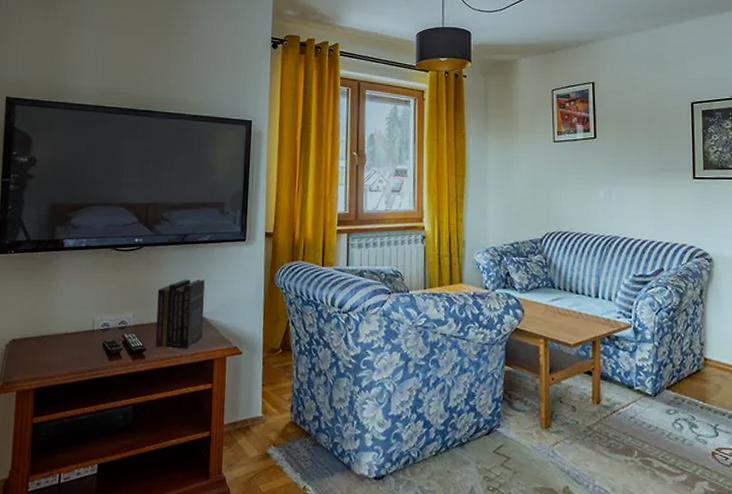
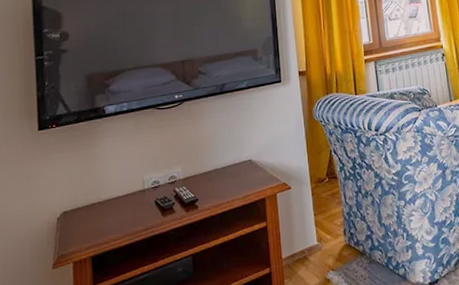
books: present [155,279,205,349] -> none [202,124,252,196]

